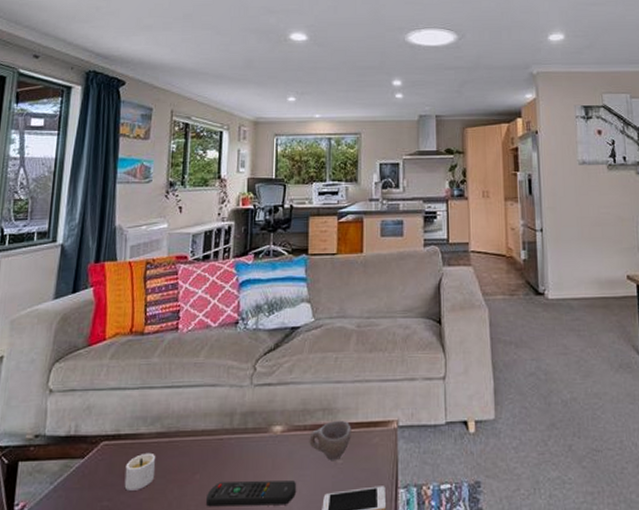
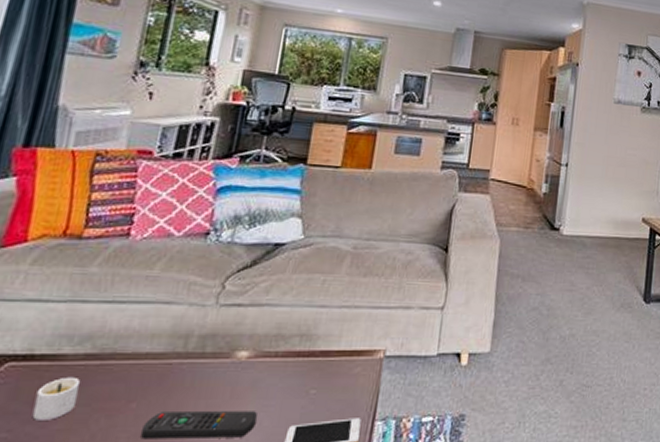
cup: present [309,420,351,460] -> none [279,347,331,390]

